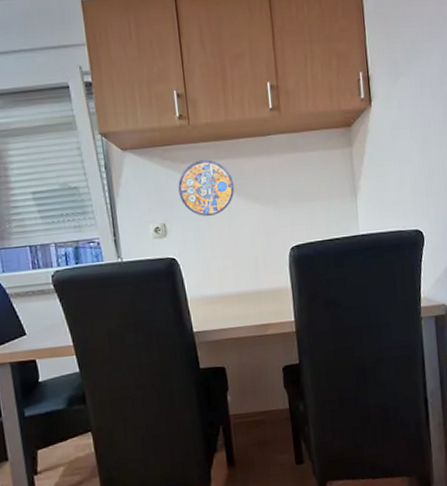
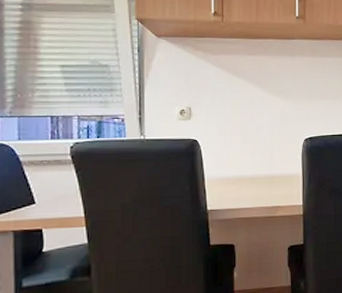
manhole cover: present [178,159,235,217] -> none [207,53,259,105]

